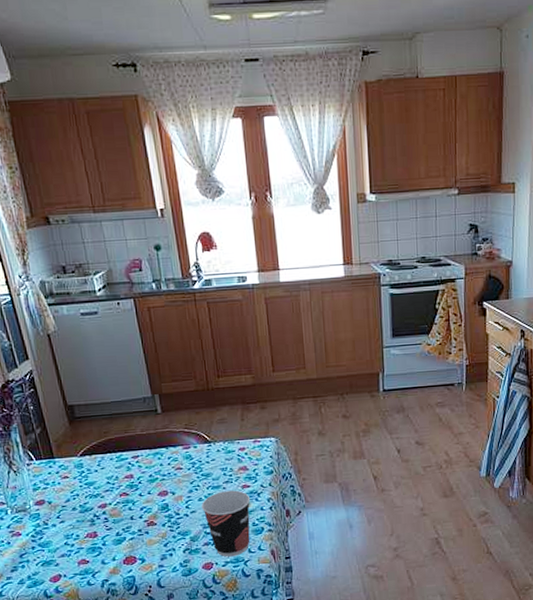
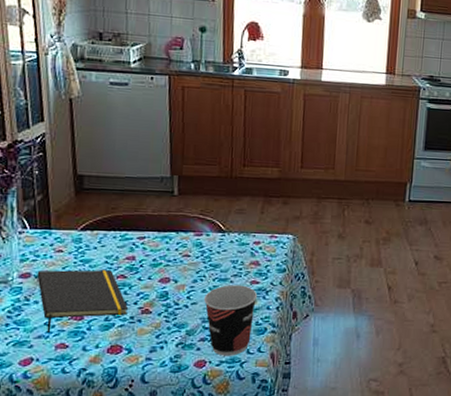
notepad: none [50,490,136,551] -> present [37,270,129,332]

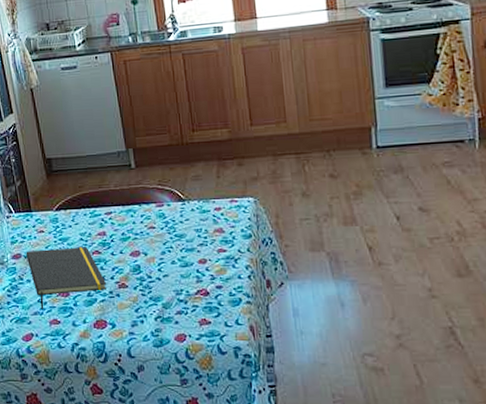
cup: present [204,285,258,356] -> none [175,254,227,329]

